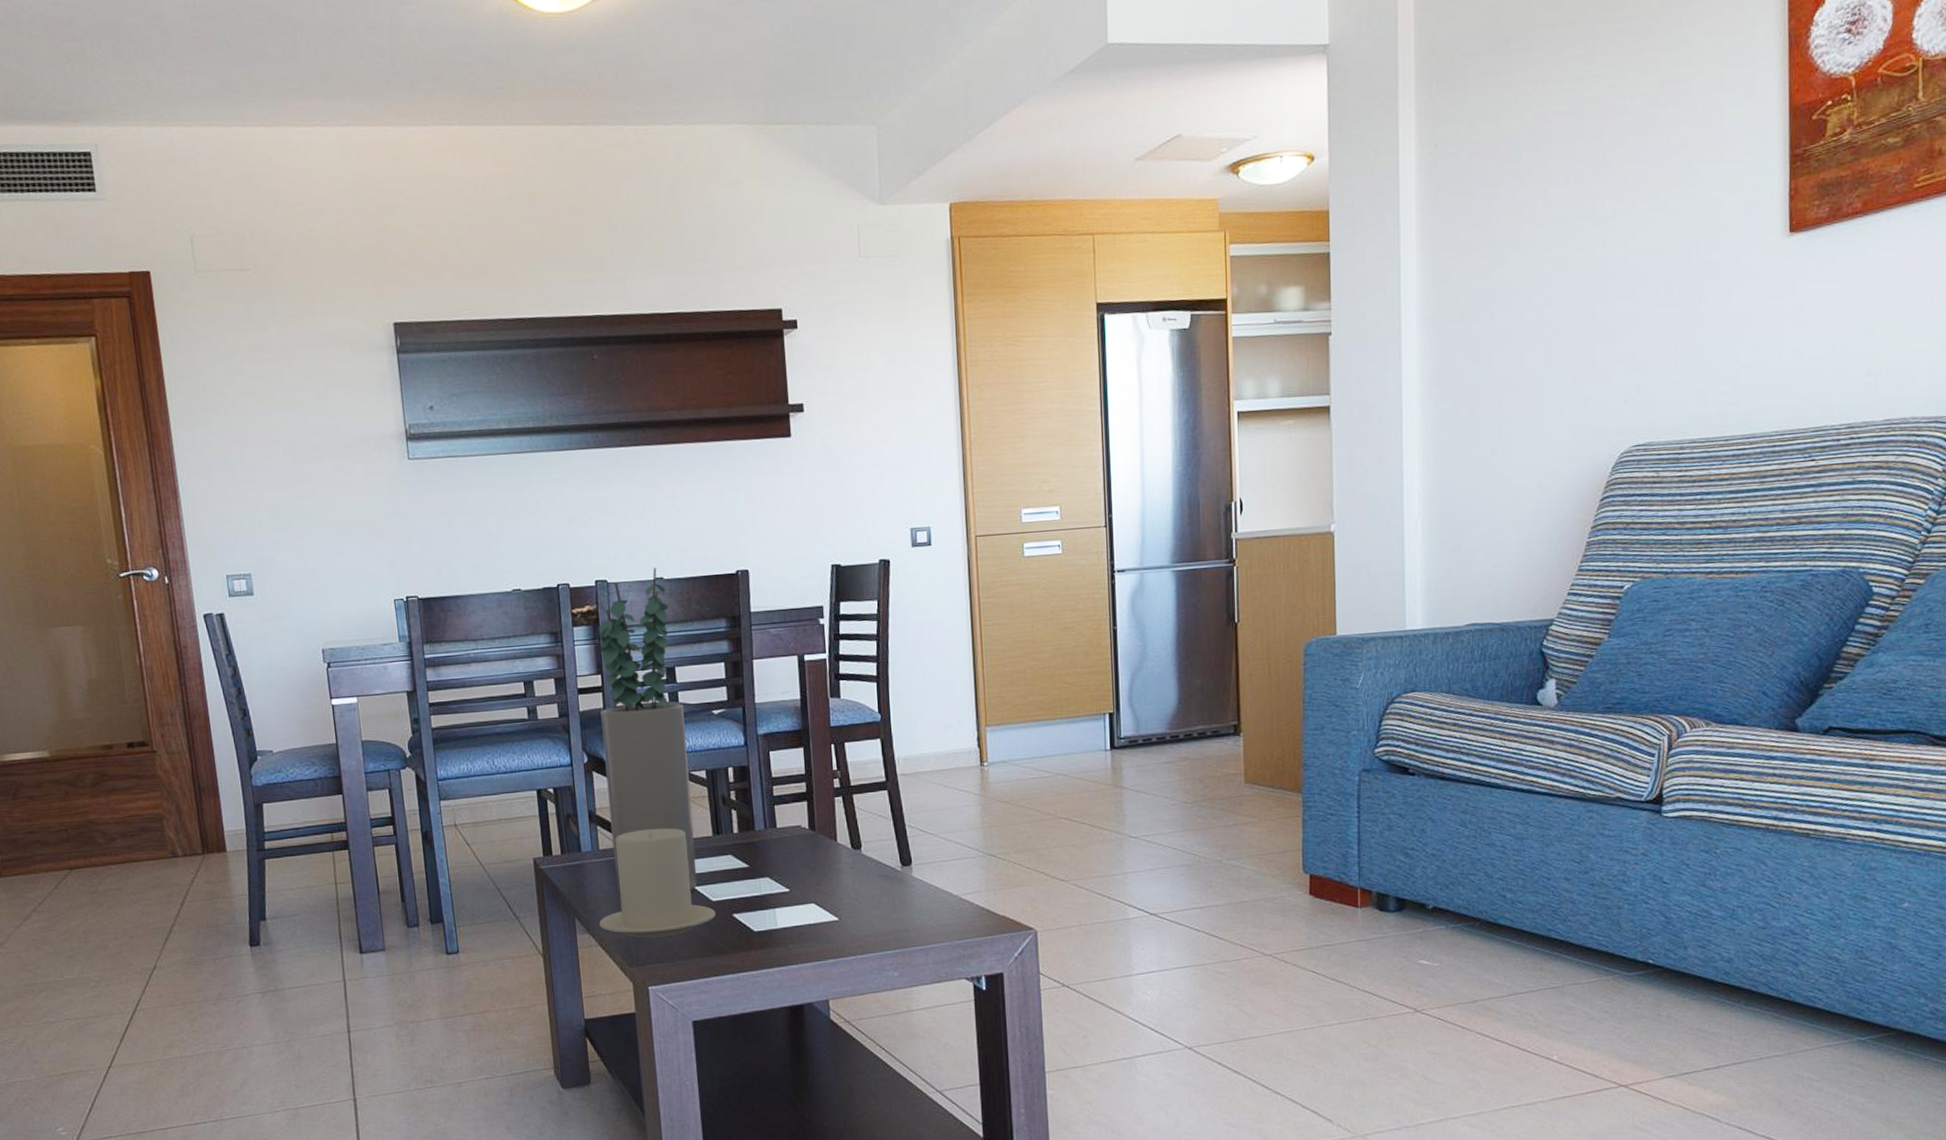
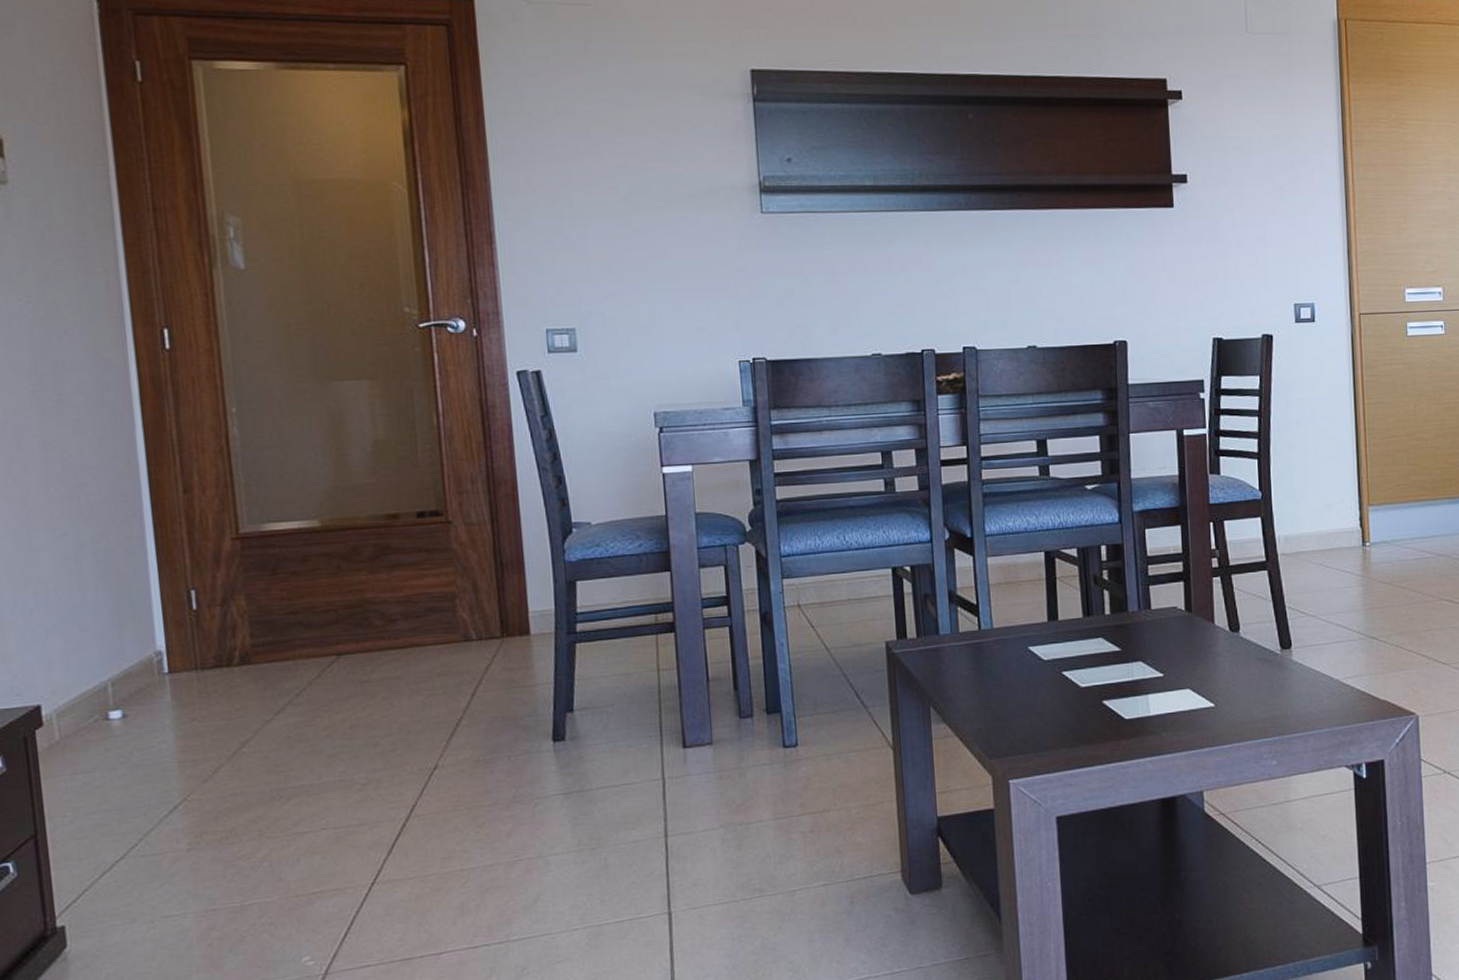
vase: present [598,567,698,896] -> none [965,335,1066,682]
candle: present [599,828,716,938] -> none [957,609,1084,728]

